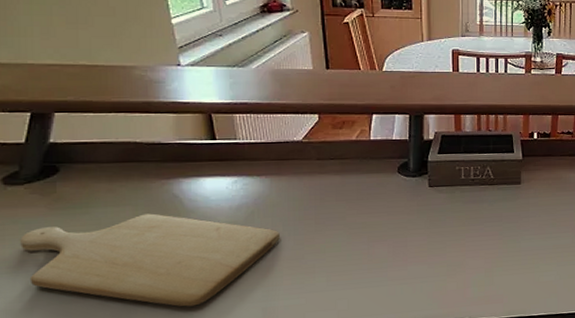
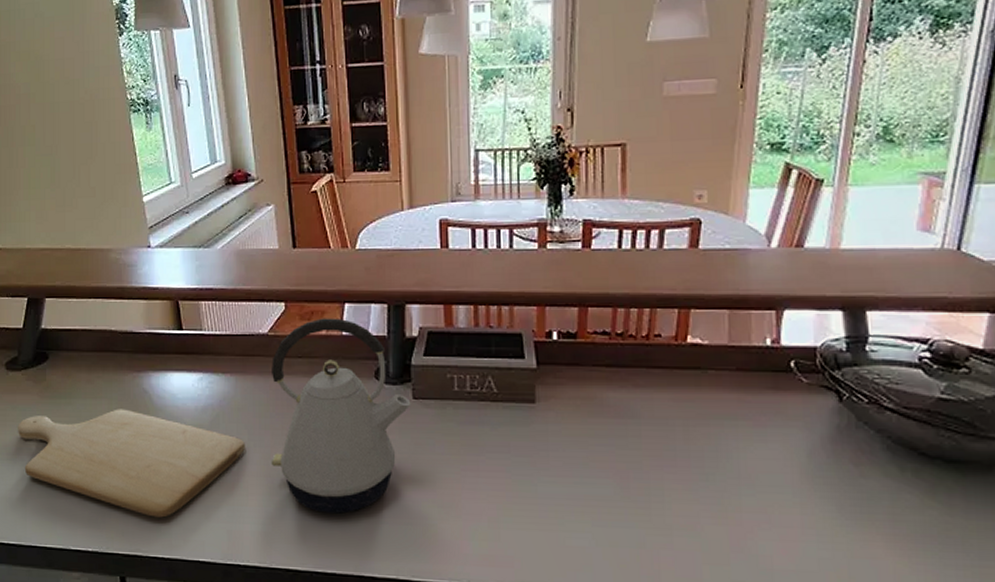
kettle: none [304,126,428,283] -> present [271,318,411,514]

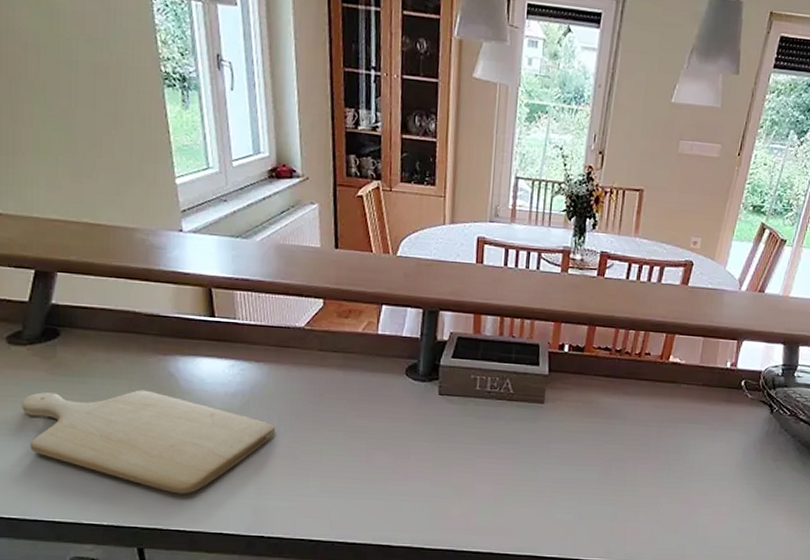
kettle: present [271,318,411,514] -> none [300,317,437,492]

